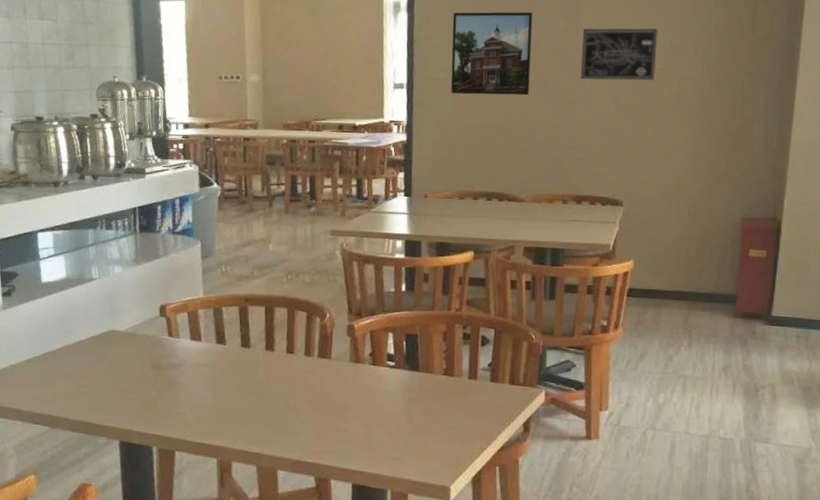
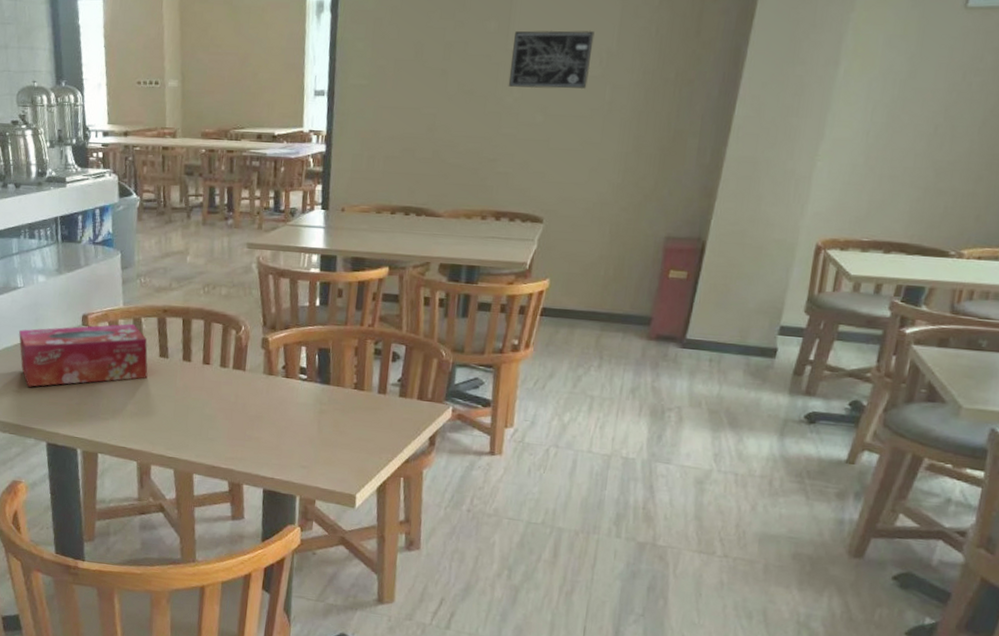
tissue box: none [92,314,229,382] -> present [19,324,148,387]
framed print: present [451,12,533,96] -> none [373,12,463,104]

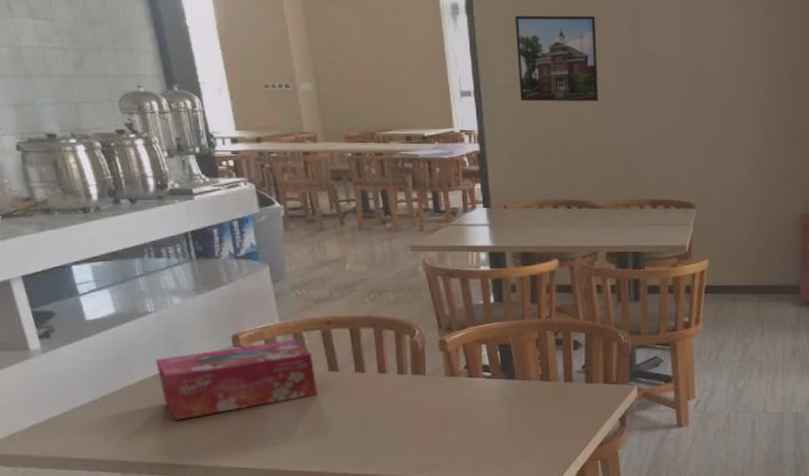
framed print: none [373,12,463,104] -> present [515,15,598,102]
wall art: present [508,30,595,90] -> none [646,33,717,86]

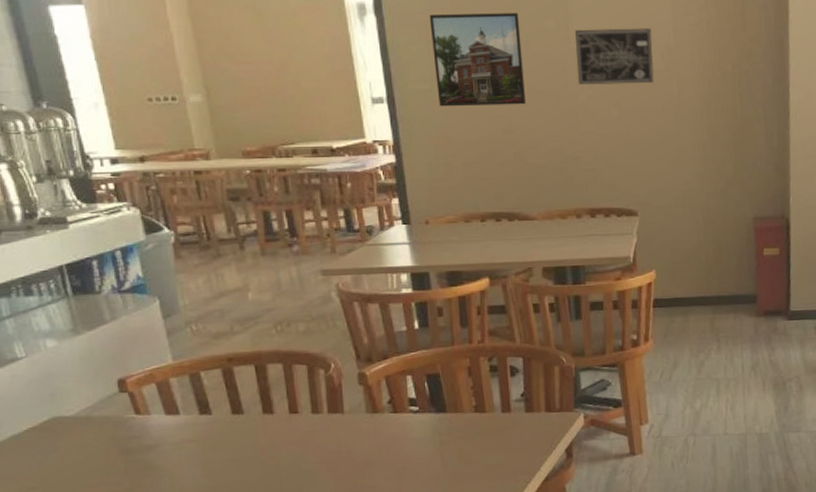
tissue box: present [156,340,318,420] -> none [28,381,220,480]
wall art: none [646,33,717,86] -> present [575,27,654,85]

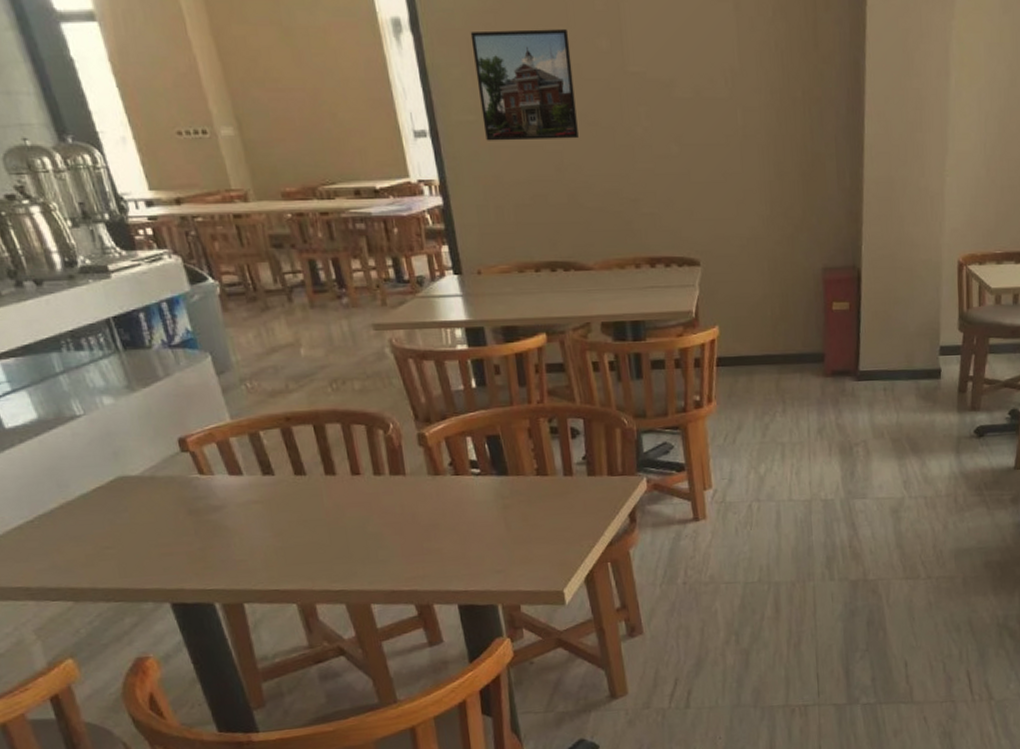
wall art: present [575,27,654,85] -> none [630,46,717,116]

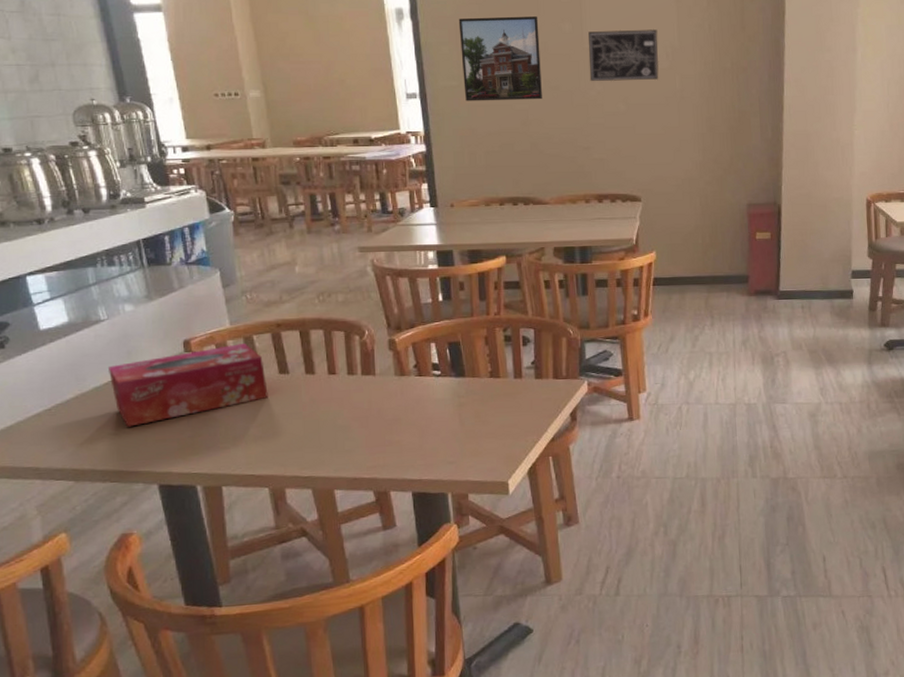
tissue box: none [94,441,285,539] -> present [109,343,268,427]
wall art: none [630,46,717,116] -> present [588,28,659,82]

